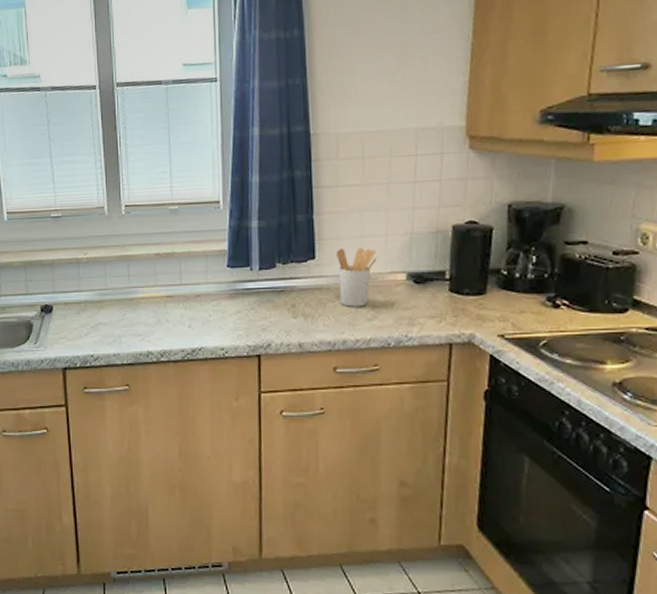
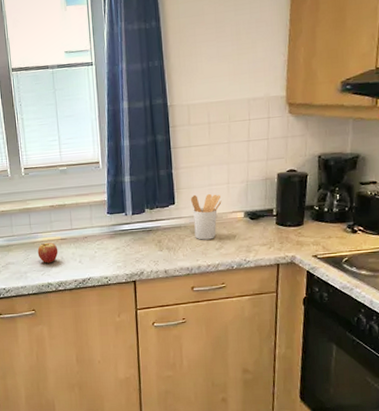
fruit: none [136,299,163,326] -> present [37,242,58,264]

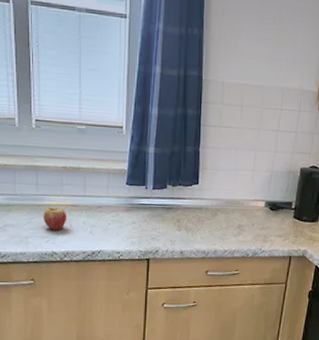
utensil holder: present [190,193,222,240] -> none [214,177,245,225]

